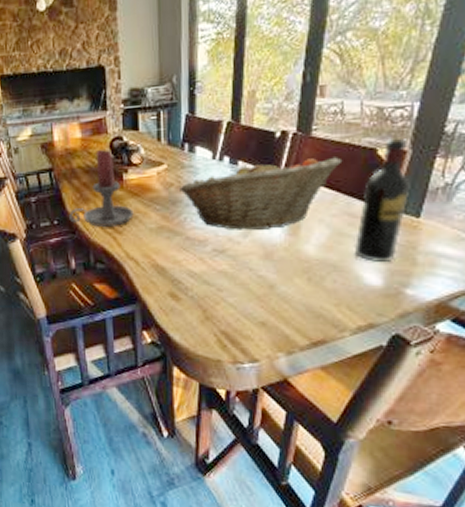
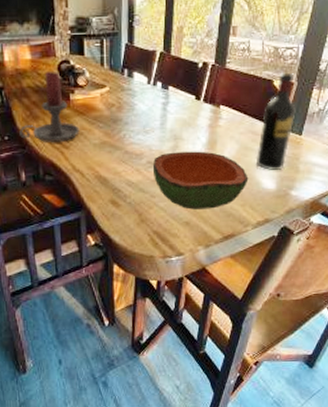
fruit basket: present [179,157,343,230] -> none [120,86,249,145]
bowl: none [220,237,345,308] -> present [153,151,249,210]

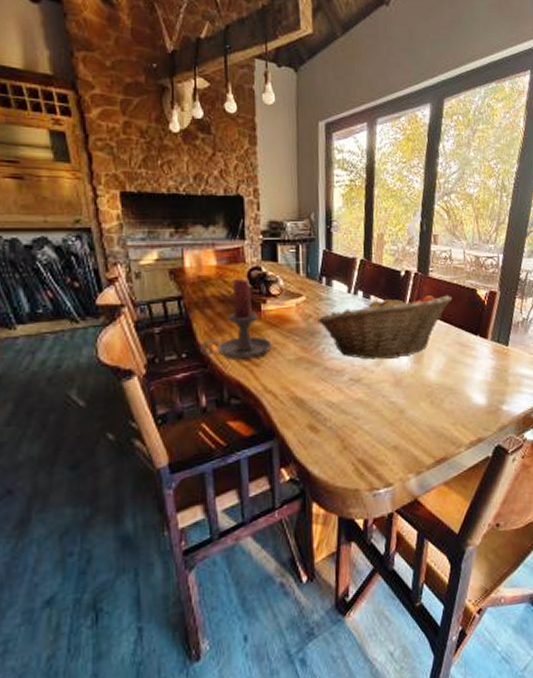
fruit basket: none [120,86,249,145] -> present [318,295,453,360]
bowl: present [153,151,249,210] -> none [356,365,459,432]
wine bottle: present [255,72,296,170] -> none [464,281,501,384]

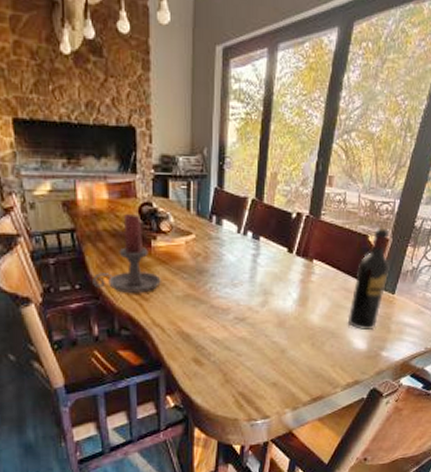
fruit basket: present [318,295,453,360] -> none [206,237,343,300]
wine bottle: none [464,281,501,384] -> present [347,227,390,330]

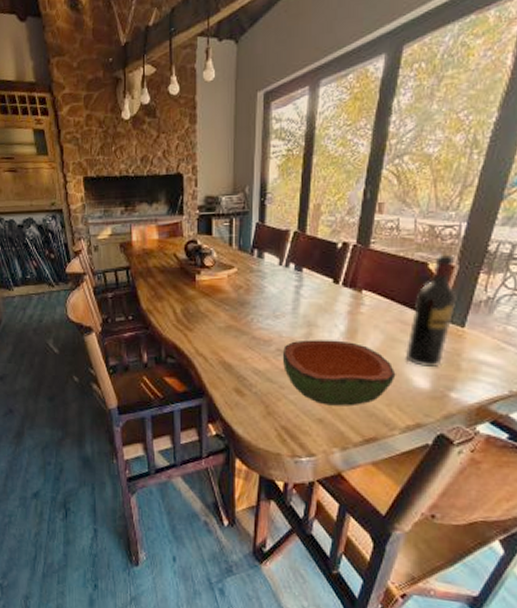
candle holder: present [93,214,161,294] -> none [144,252,204,325]
bowl: none [241,307,340,370] -> present [283,340,396,407]

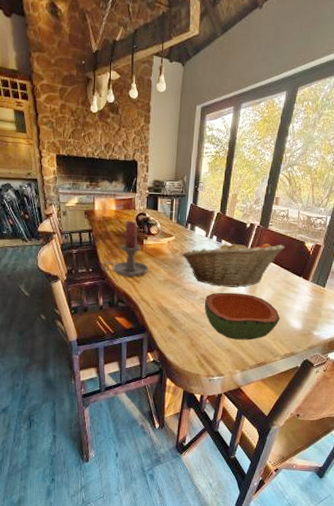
candle holder: none [144,252,204,325] -> present [101,221,149,278]
fruit basket: none [248,268,397,332] -> present [182,240,285,288]
wine bottle: present [405,253,457,367] -> none [287,236,322,314]

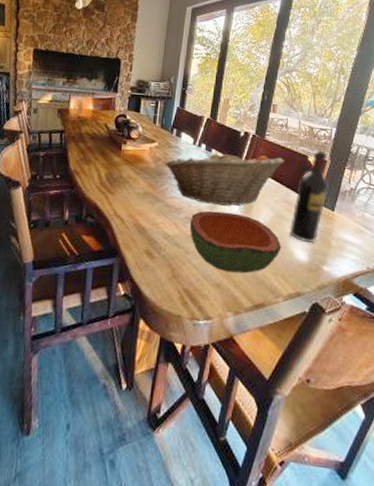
candle holder: present [101,221,149,278] -> none [70,122,126,188]
wine bottle: none [287,236,322,314] -> present [289,150,329,243]

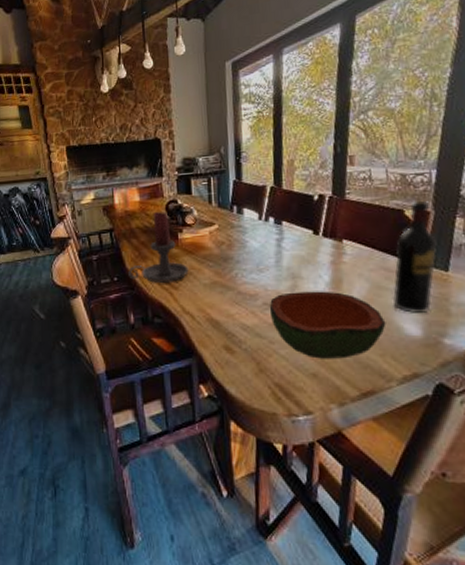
candle holder: none [70,122,126,188] -> present [128,212,189,284]
fruit basket: present [165,149,285,206] -> none [230,217,375,285]

